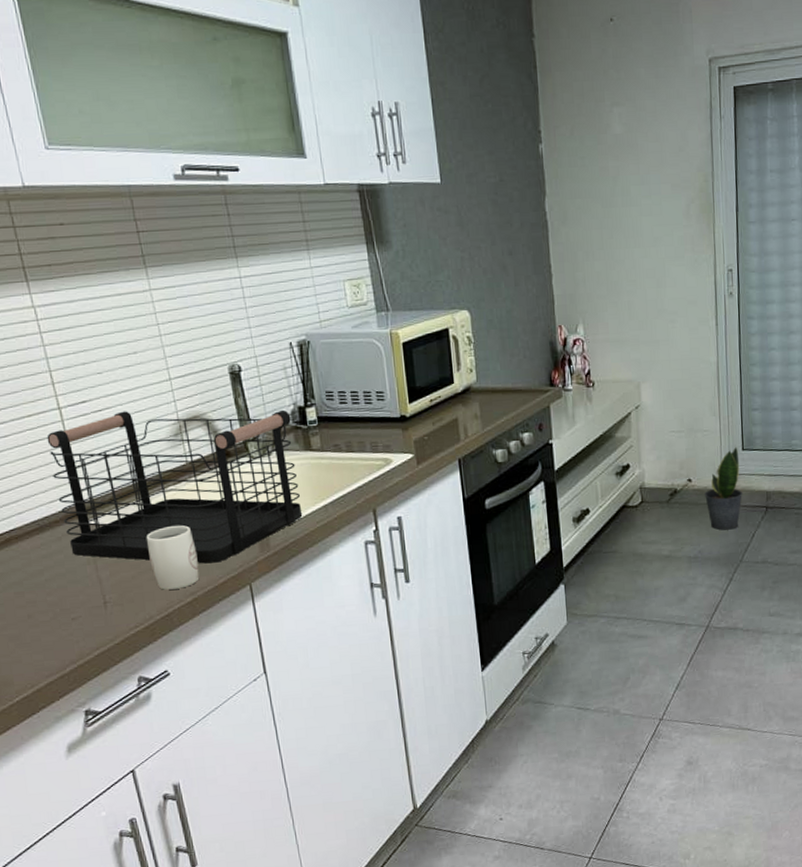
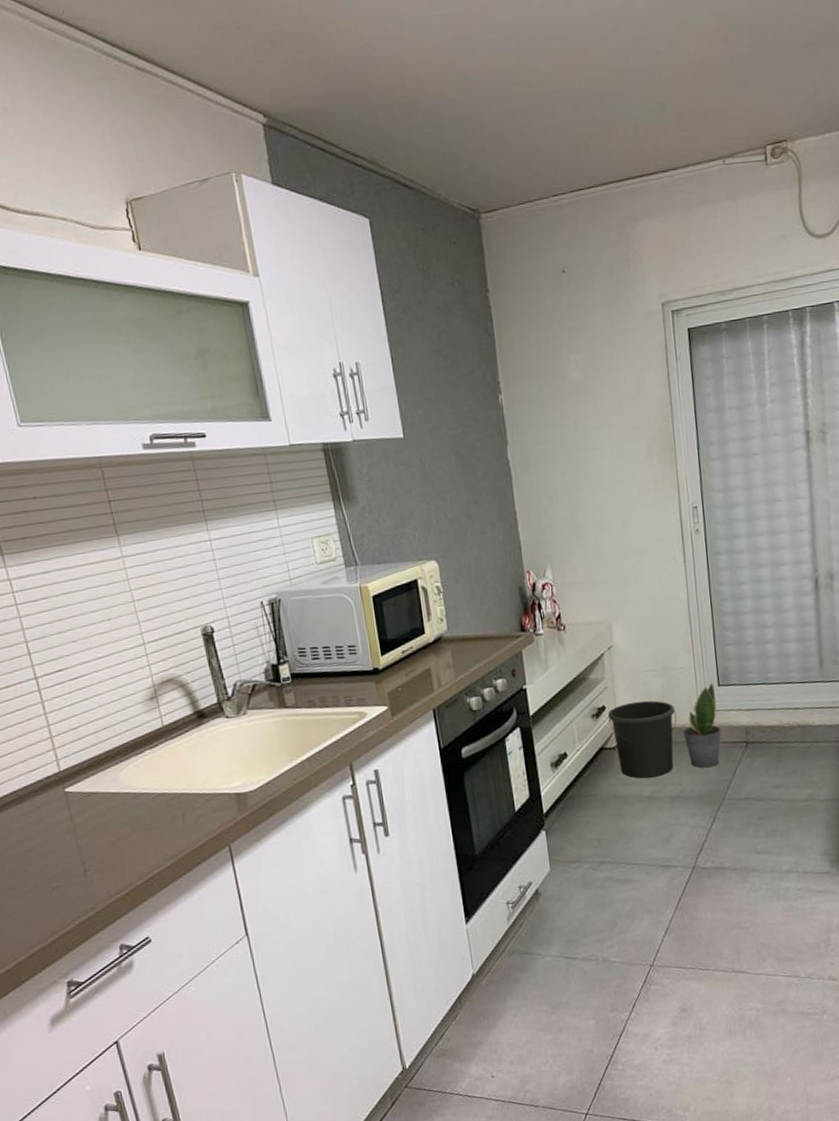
dish rack: present [47,409,303,564] -> none [24,668,280,827]
mug: present [146,525,200,590] -> none [124,788,179,855]
bucket: none [631,461,699,538] -> present [607,700,677,779]

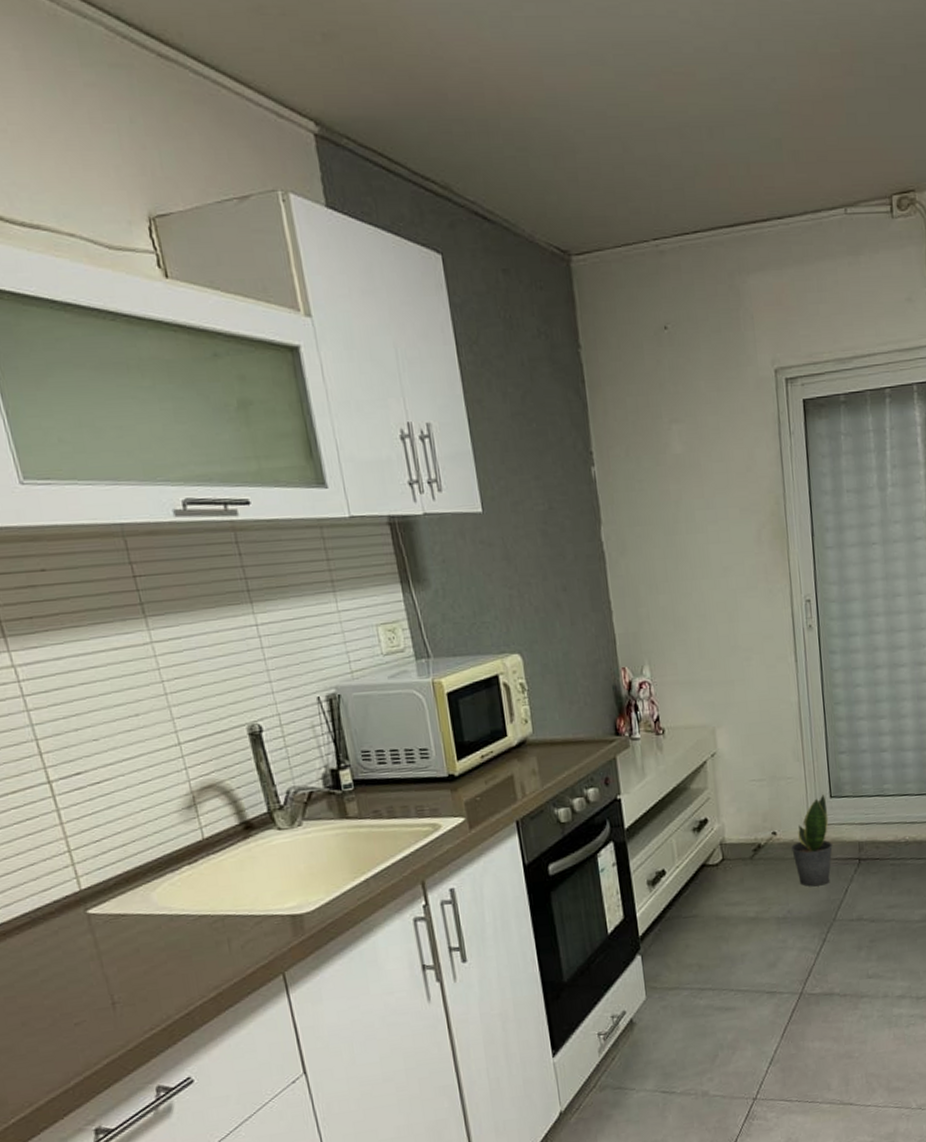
bucket: present [607,700,677,779] -> none [710,813,785,898]

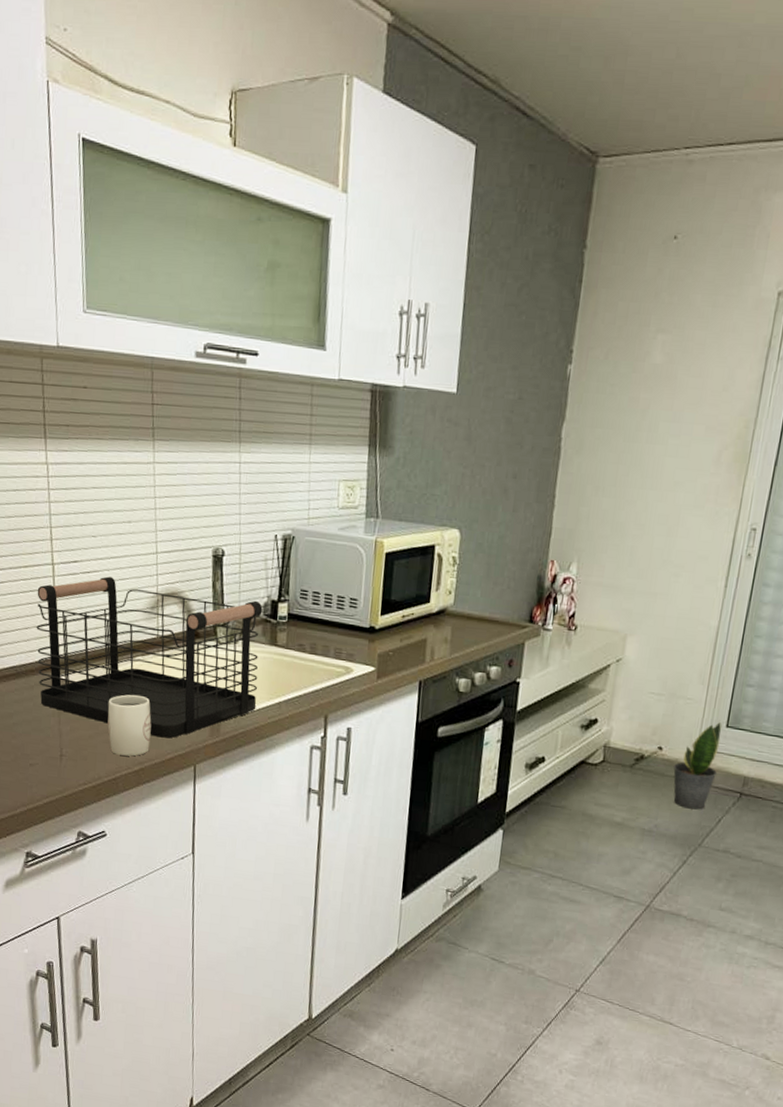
dish rack: none [35,773,341,953] -> present [36,576,263,738]
mug: none [158,910,224,985] -> present [107,694,152,757]

